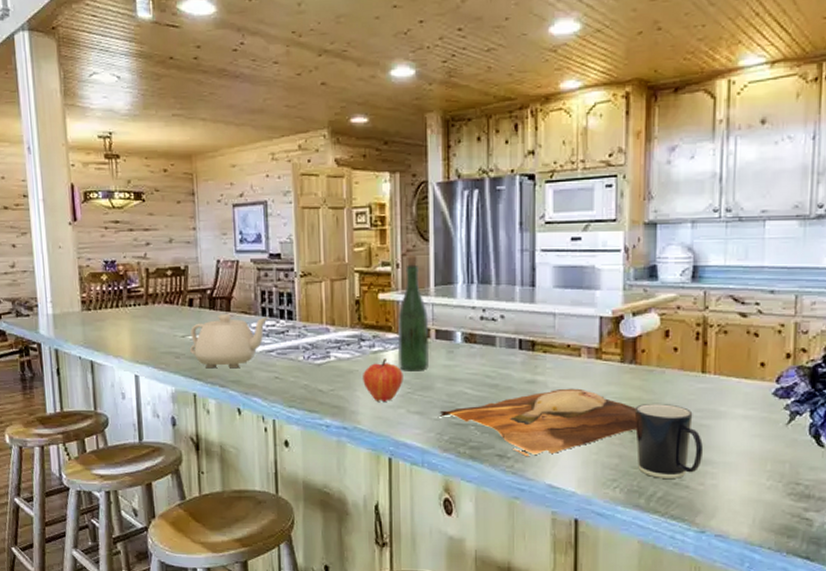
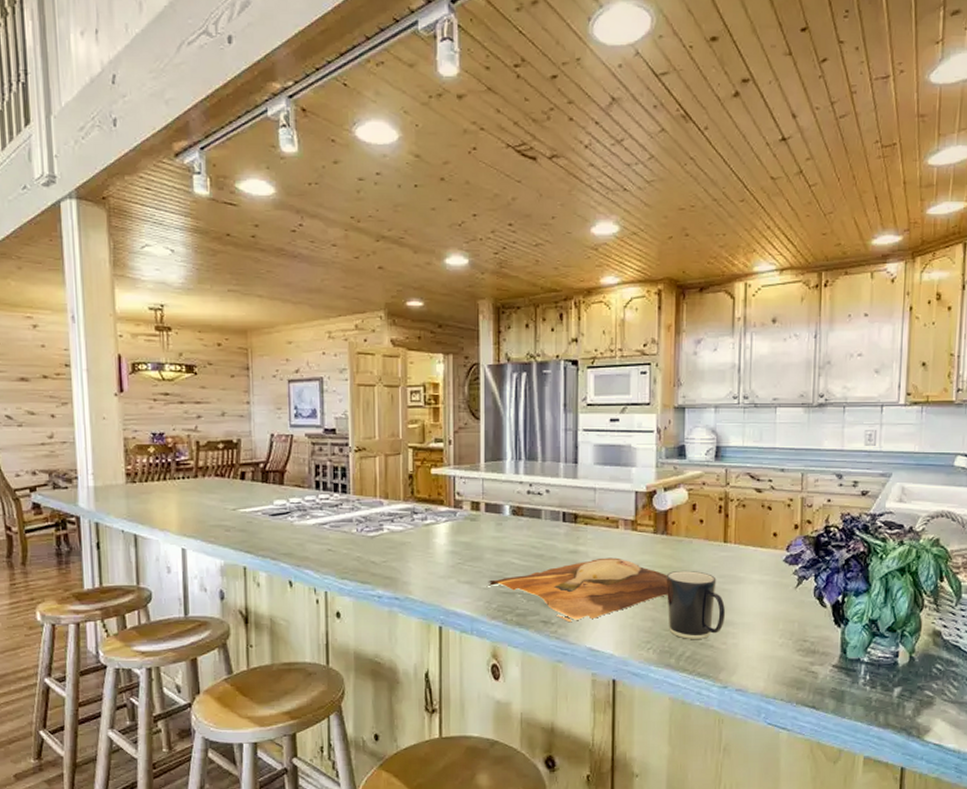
teapot: present [190,314,270,369] -> none [241,488,324,542]
fruit: present [363,357,403,401] -> none [415,530,454,572]
wine bottle: present [398,254,428,371] -> none [450,432,478,543]

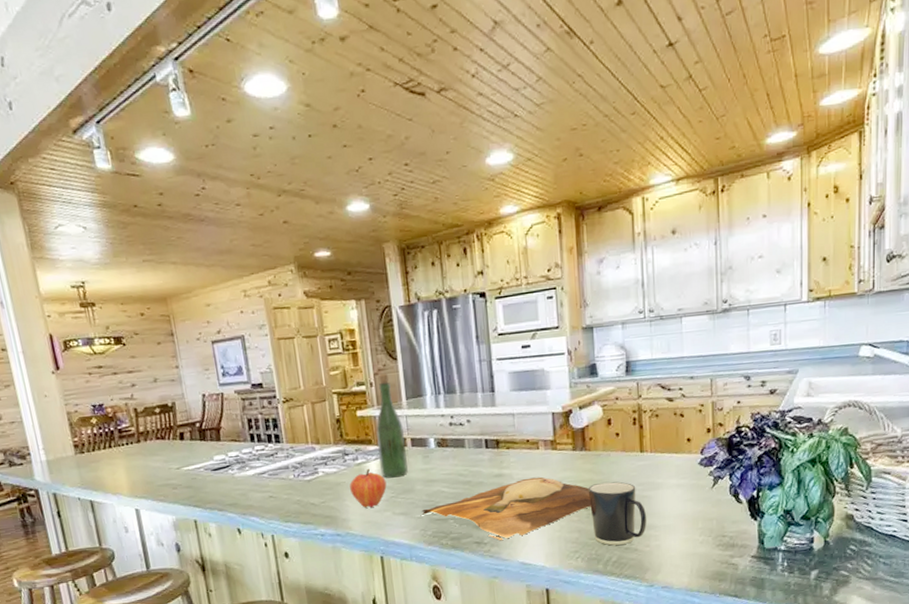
fruit: none [415,530,454,572] -> present [350,468,387,508]
wine bottle: none [450,432,478,543] -> present [376,373,408,478]

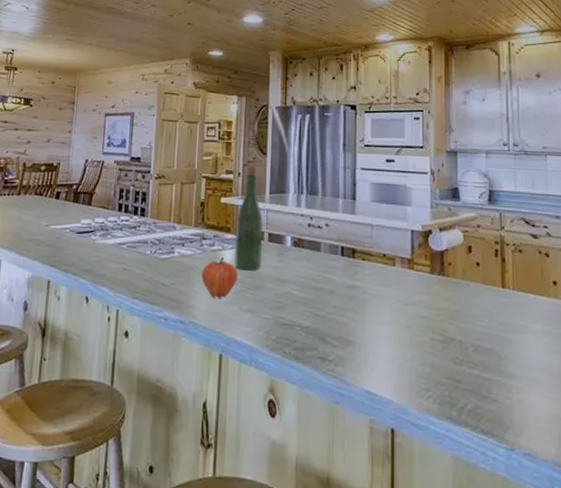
cutting board: present [421,476,591,541] -> none [268,295,447,361]
mug: present [588,481,647,546] -> none [444,313,508,391]

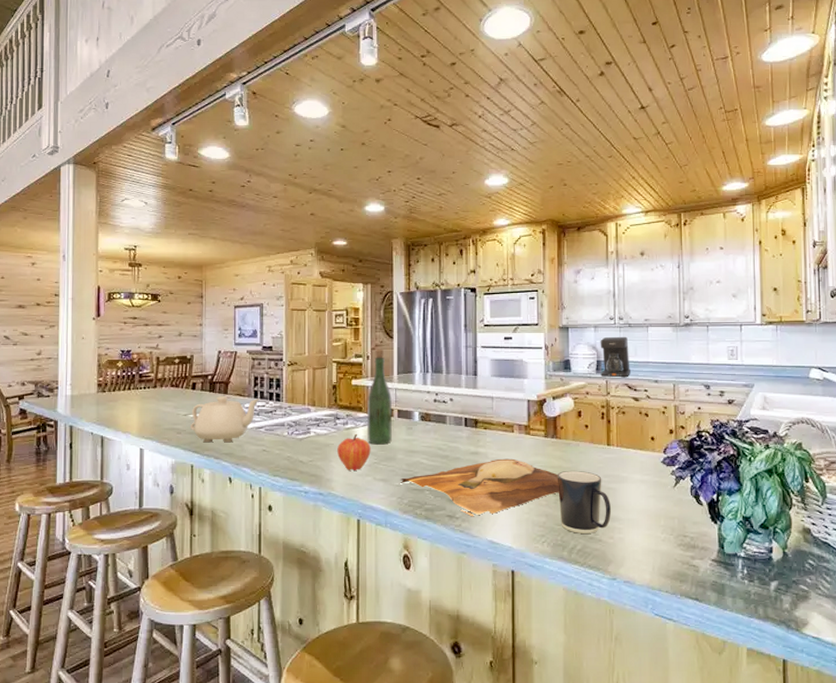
teapot: none [51,208,126,259] -> present [191,396,261,443]
cutting board: none [268,295,447,361] -> present [400,458,559,517]
mug: none [444,313,508,391] -> present [557,470,612,533]
coffee maker: none [492,164,528,211] -> present [600,336,630,378]

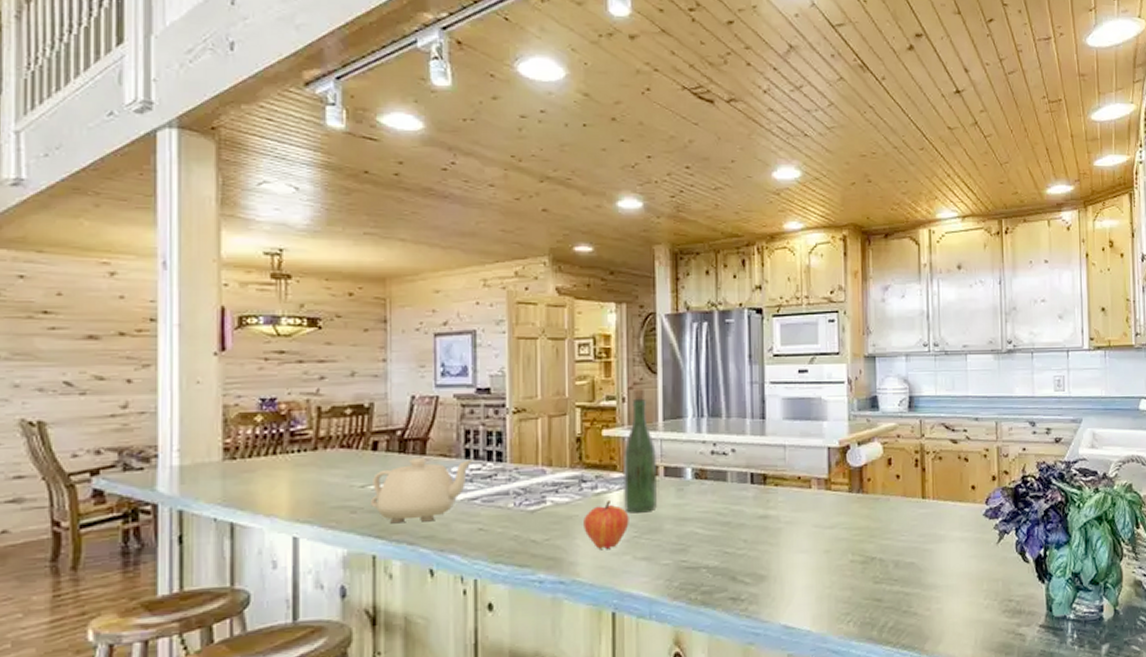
cutting board: present [400,458,559,517] -> none [668,521,867,598]
mug: present [557,470,612,533] -> none [864,530,928,608]
coffee maker: present [600,336,630,378] -> none [912,366,948,416]

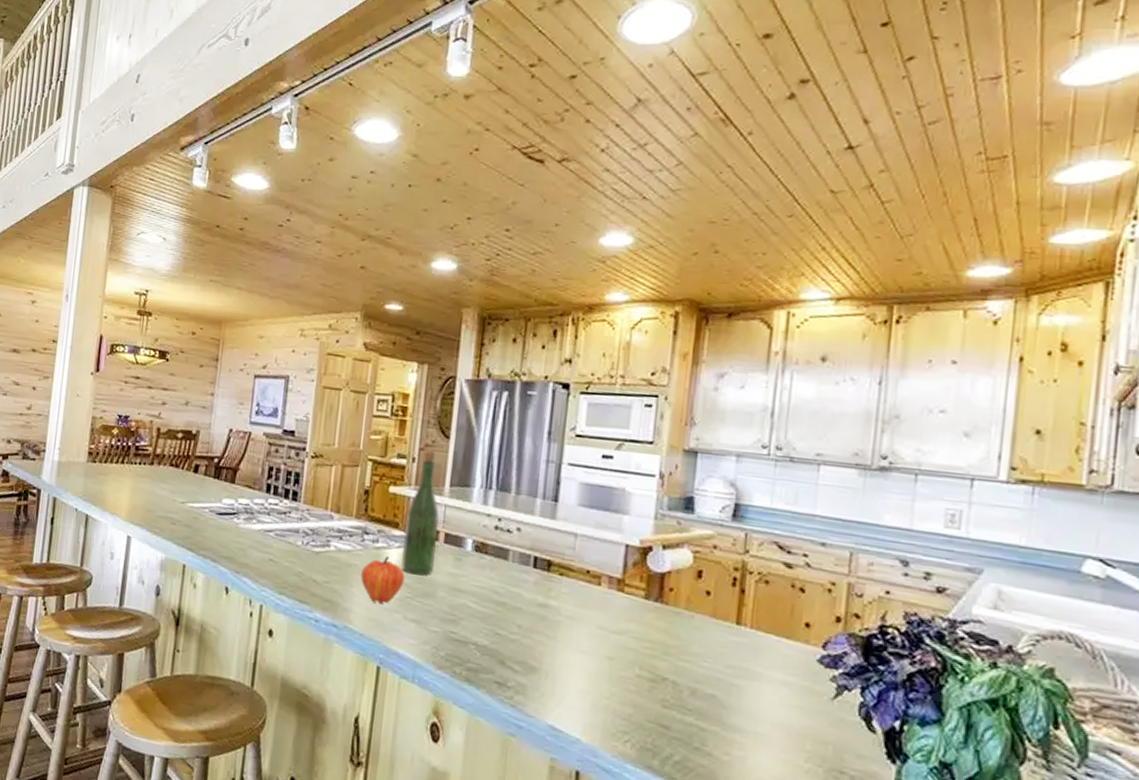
teapot: present [371,458,475,524] -> none [187,485,275,544]

